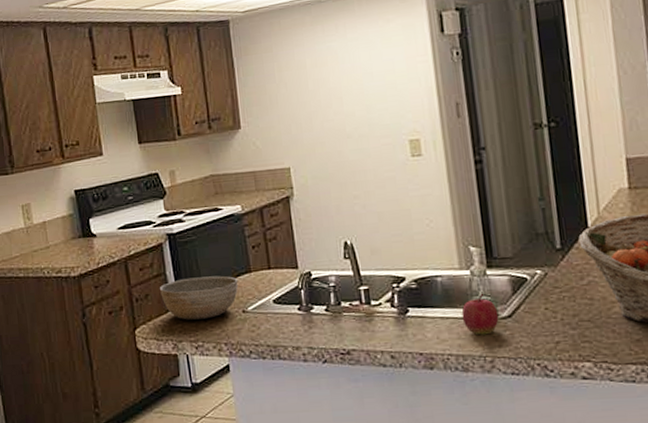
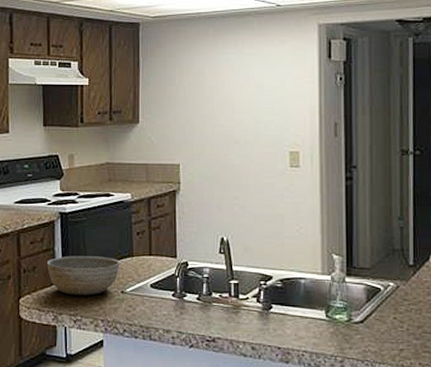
apple: present [461,293,499,335] -> none [319,298,352,337]

